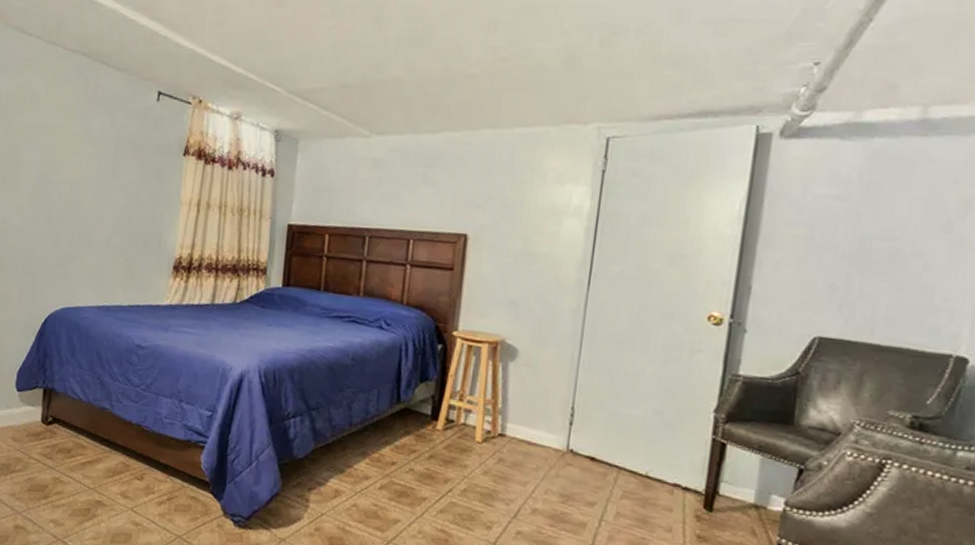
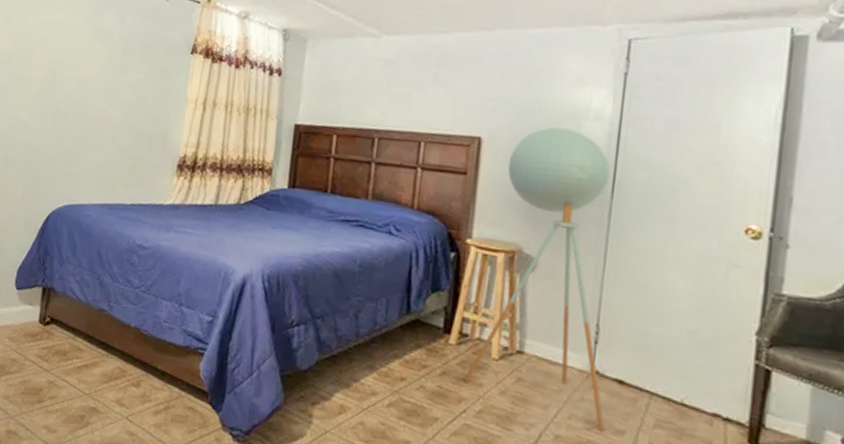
floor lamp: none [449,223,587,504] -> present [463,127,610,431]

